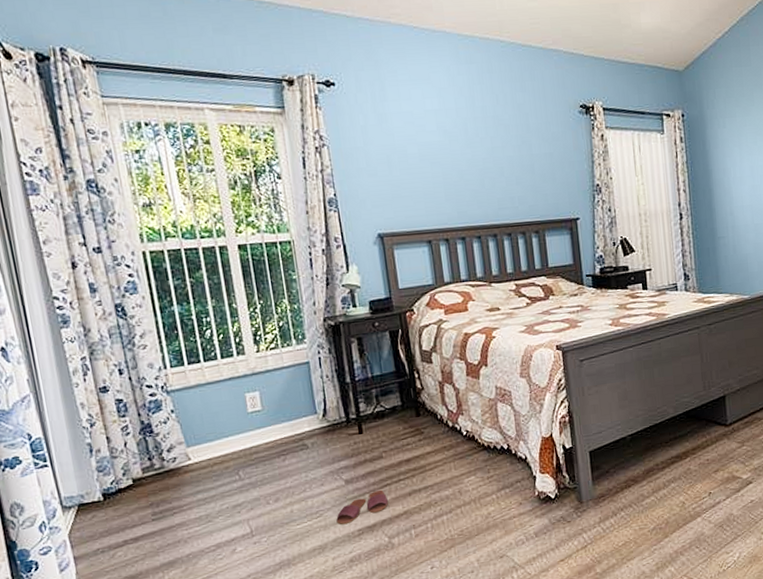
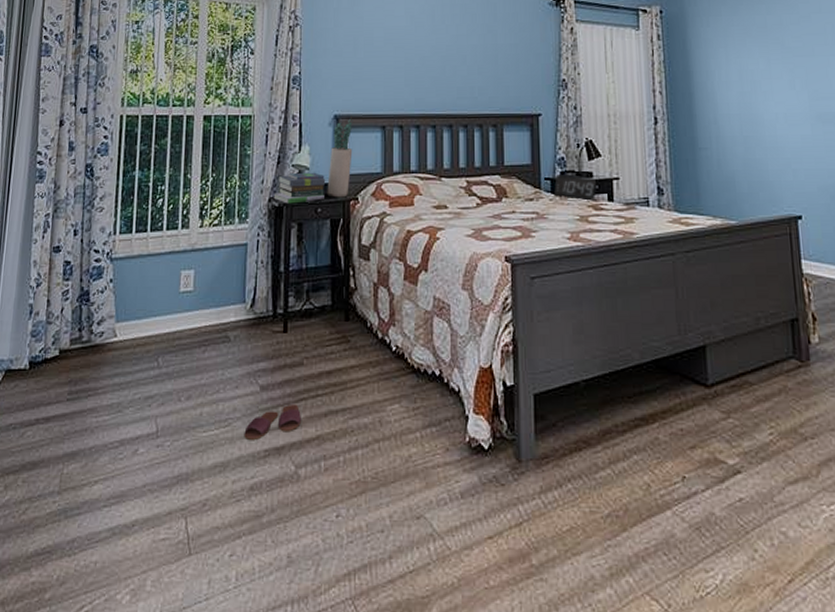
books: none [328,289,380,322] -> present [273,172,326,204]
vase: none [379,233,404,312] -> present [327,115,353,198]
alarm clock: none [595,270,633,291] -> present [554,174,597,201]

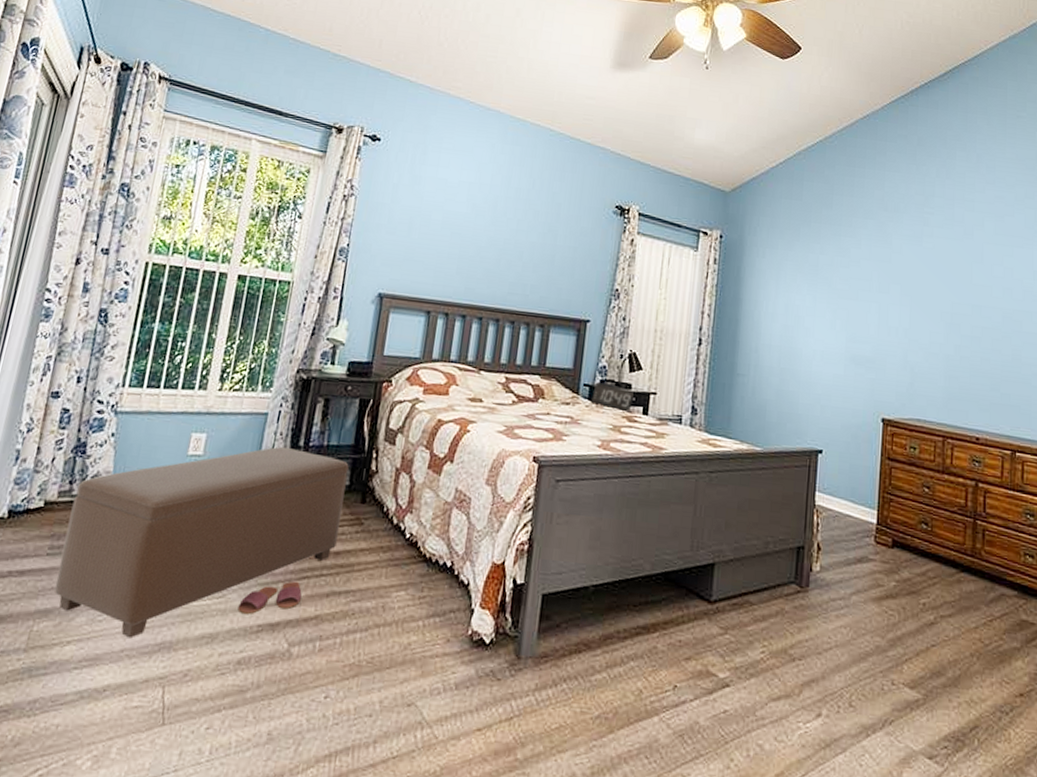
ottoman: none [77,274,329,473] -> present [54,446,349,638]
books: present [273,172,326,204] -> none [302,347,361,379]
vase: present [327,115,353,198] -> none [360,295,398,379]

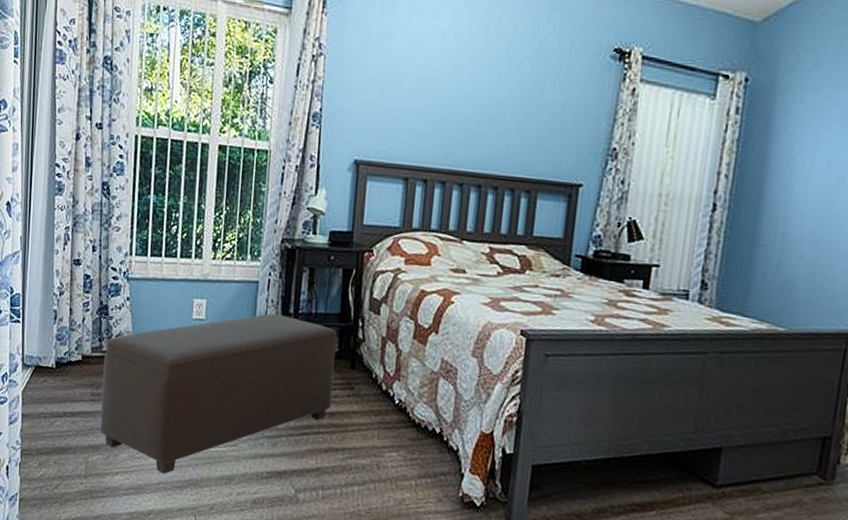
slippers: present [238,581,302,614] -> none [249,436,303,462]
alarm clock: present [591,382,635,413] -> none [584,253,634,286]

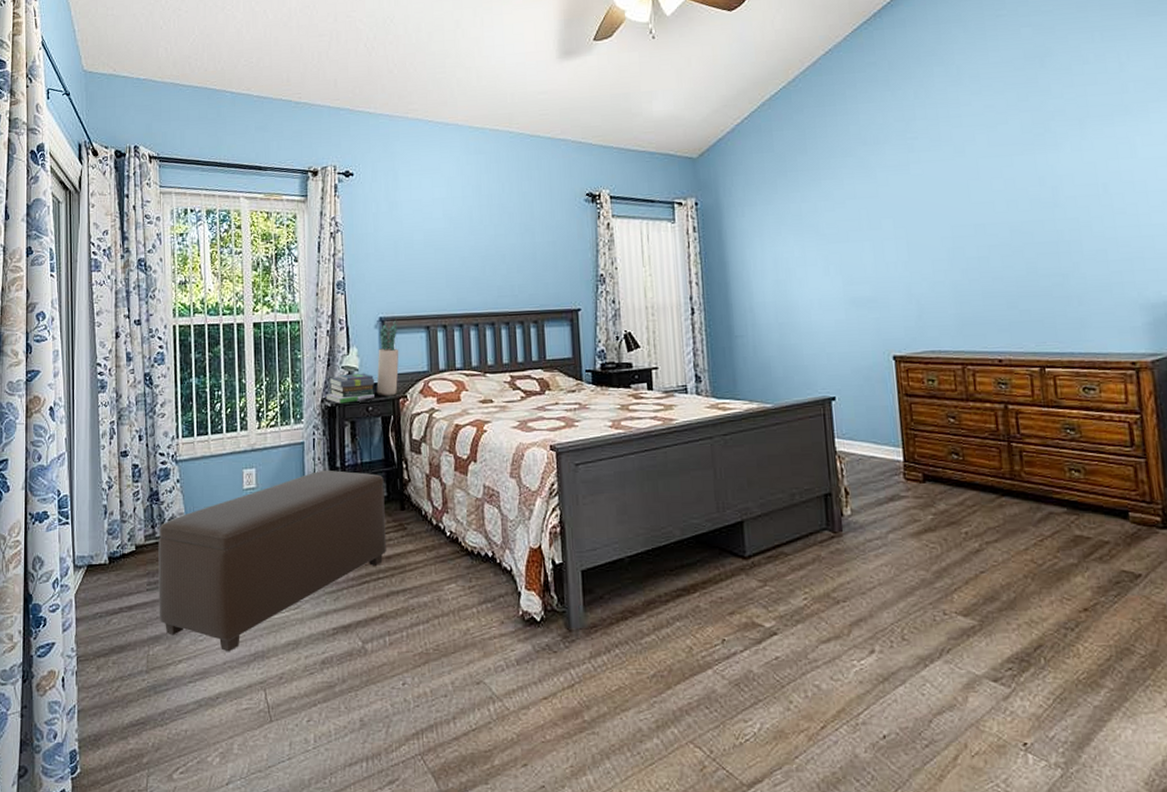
books: none [286,216,341,249] -> present [326,373,375,404]
vase: none [341,162,374,249] -> present [376,317,399,397]

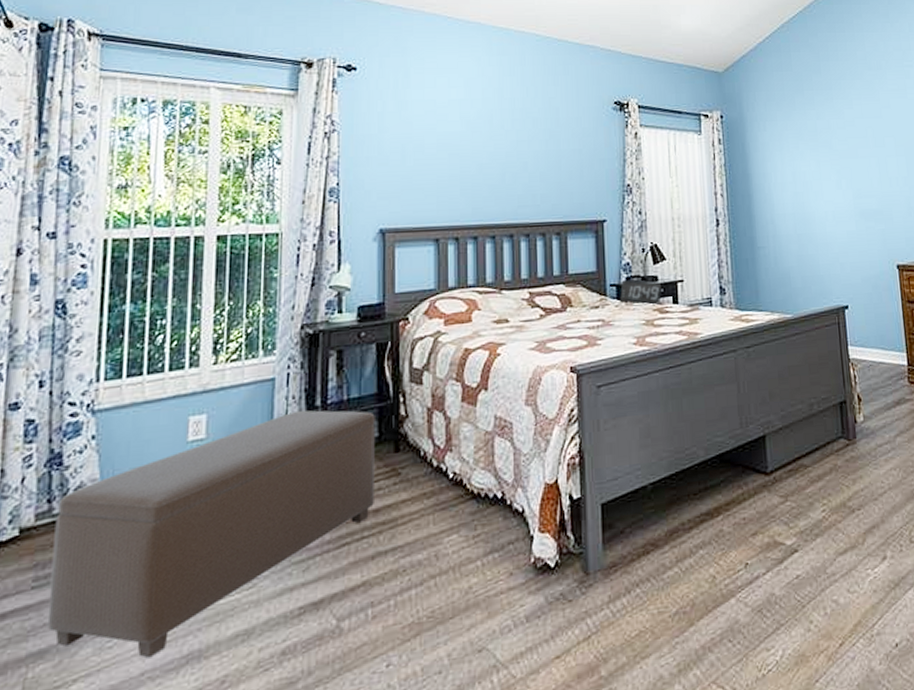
books: present [326,373,375,404] -> none [307,292,371,330]
vase: present [376,317,399,397] -> none [372,228,402,320]
alarm clock: none [595,366,637,390] -> present [620,280,662,305]

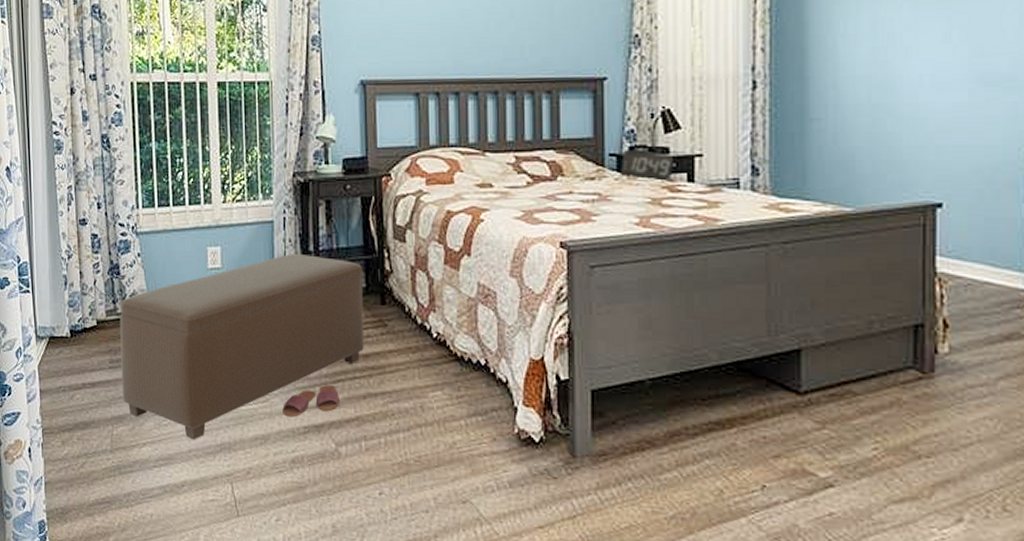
slippers: none [273,550,343,599] -> present [282,384,339,416]

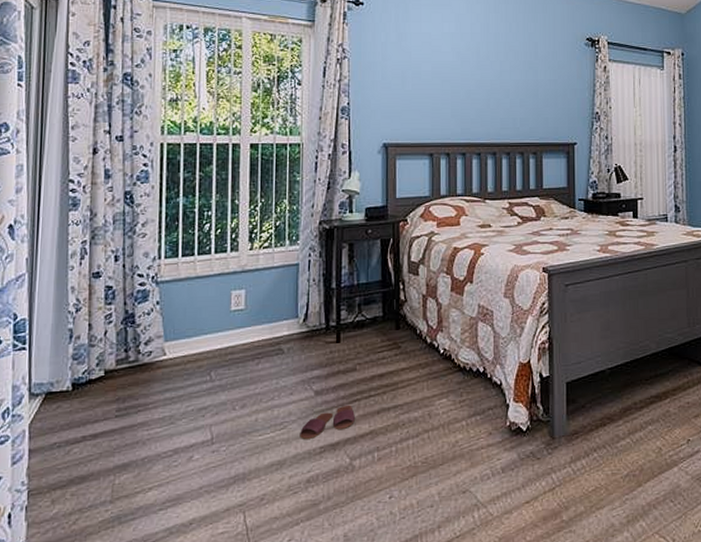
ottoman: present [120,253,364,440] -> none [128,291,380,476]
alarm clock: present [621,150,675,181] -> none [587,196,624,218]

